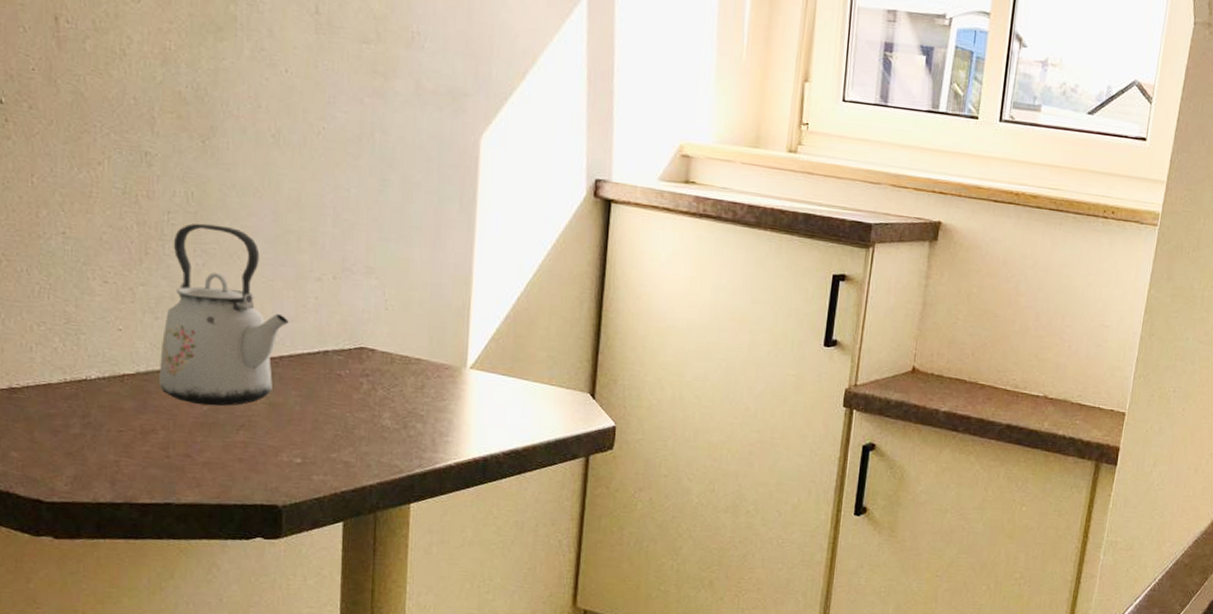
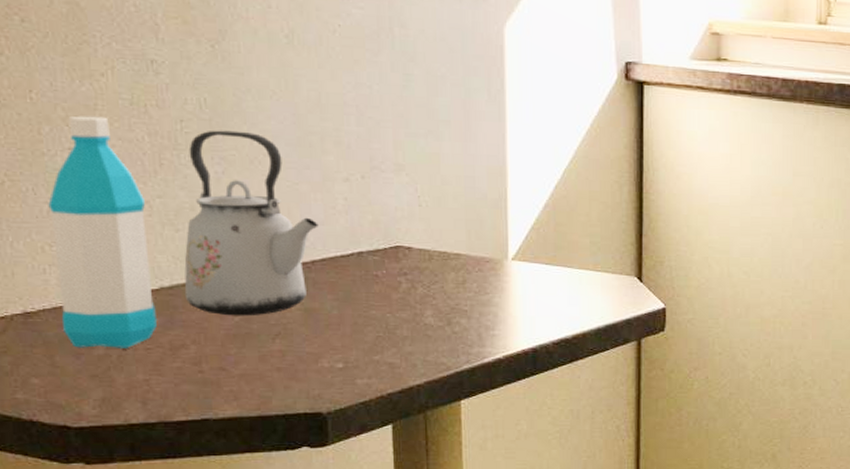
water bottle: none [40,202,132,429] -> present [48,116,158,348]

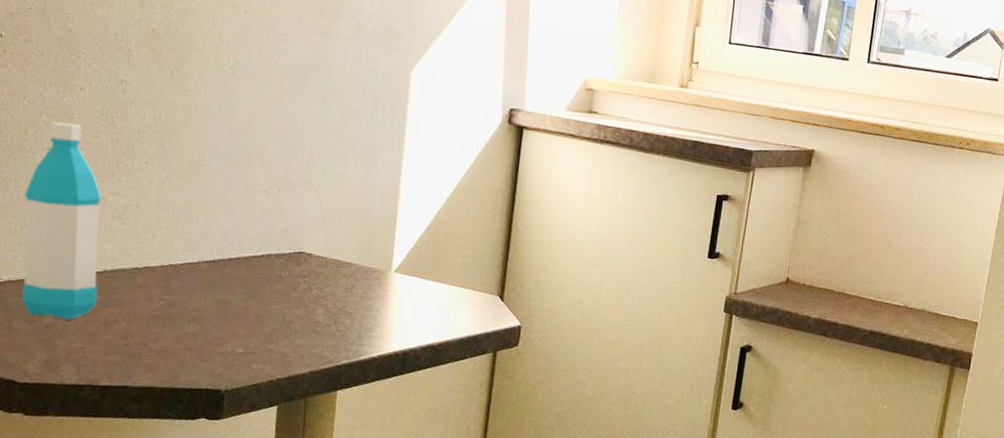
kettle: present [184,130,318,316] -> none [122,142,238,302]

